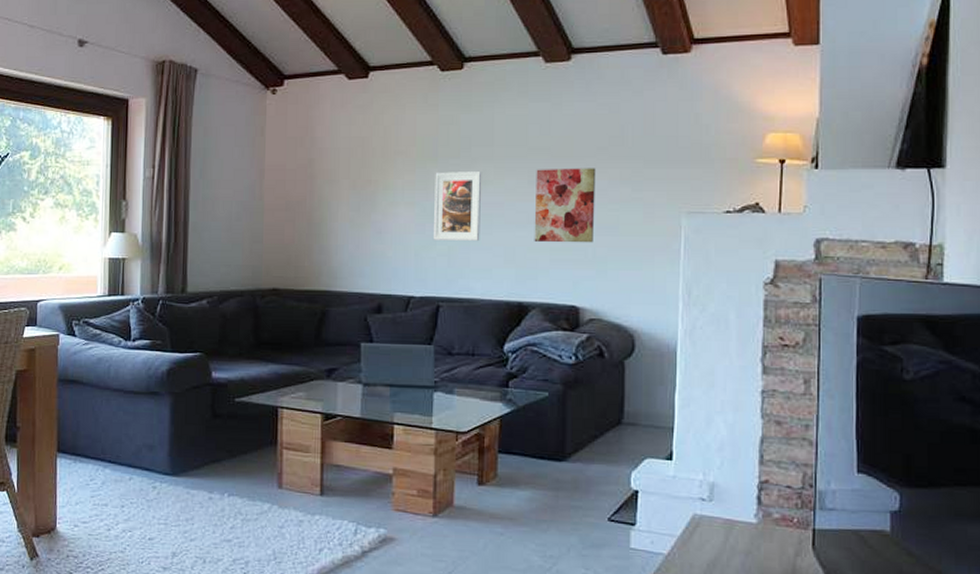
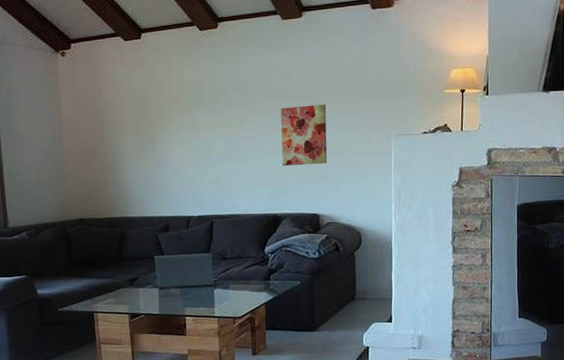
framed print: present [432,170,482,241] -> none [202,111,241,170]

